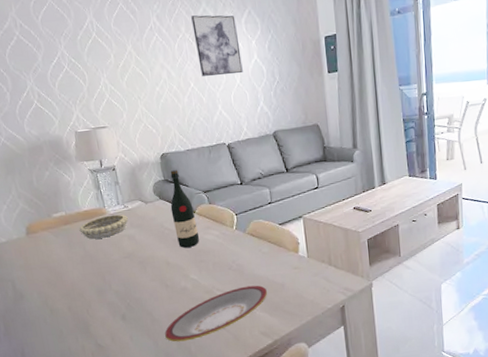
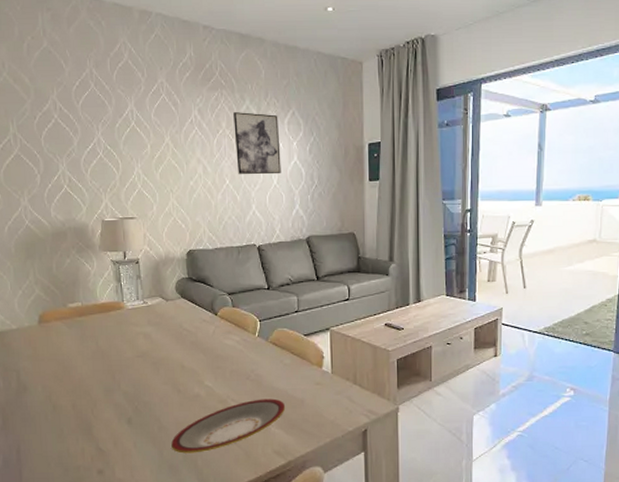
decorative bowl: present [79,214,128,240] -> none [94,310,146,334]
wine bottle: present [170,169,200,248] -> none [192,267,219,351]

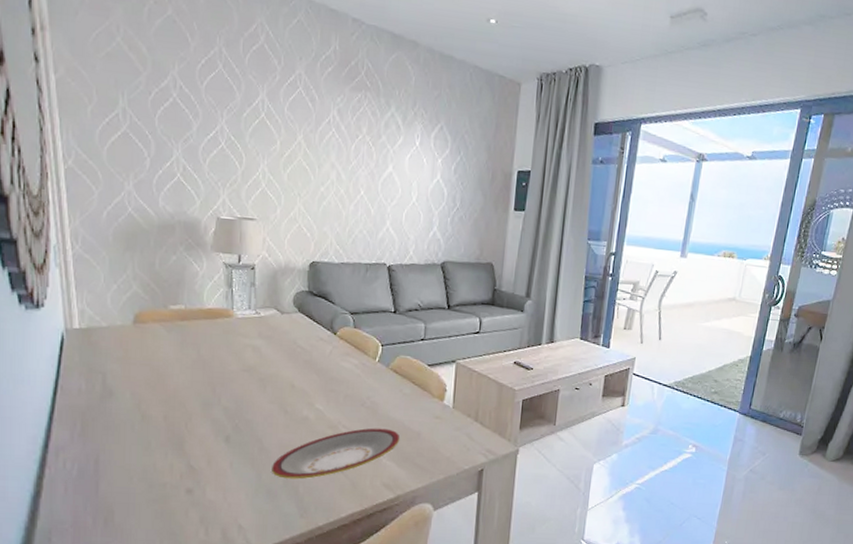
wall art: present [233,112,281,175] -> none [374,118,425,191]

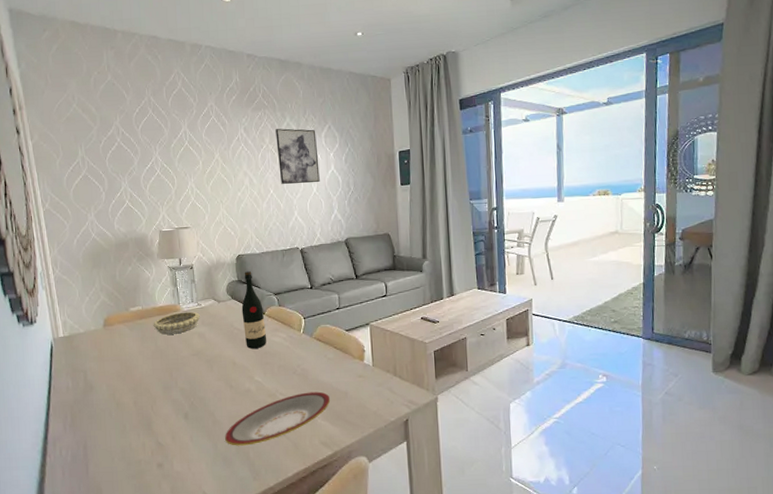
decorative bowl: none [197,319,257,344] -> present [153,311,200,335]
wine bottle: none [308,281,336,373] -> present [241,270,267,349]
wall art: none [374,118,425,191] -> present [276,128,320,184]

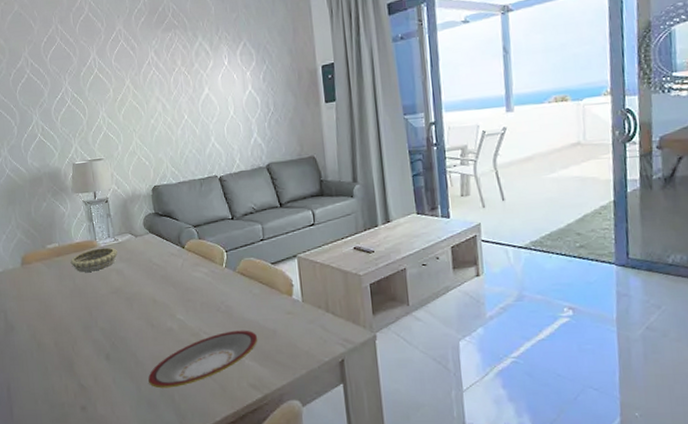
wine bottle: present [241,270,267,349] -> none [159,202,188,285]
wall art: present [276,128,320,184] -> none [187,47,237,108]

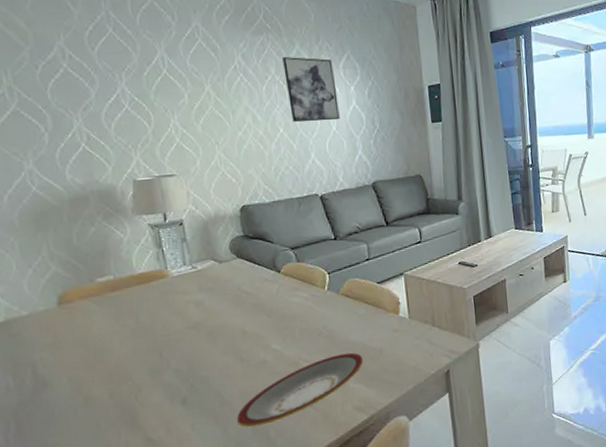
decorative bowl: present [70,247,118,272] -> none [131,276,196,308]
wall art: none [187,47,237,108] -> present [283,57,340,122]

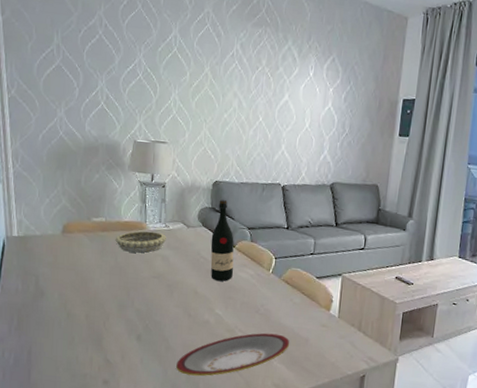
decorative bowl: none [131,276,196,308] -> present [115,231,166,253]
wine bottle: none [250,223,285,314] -> present [210,199,234,281]
wall art: present [283,57,340,122] -> none [272,51,318,118]

